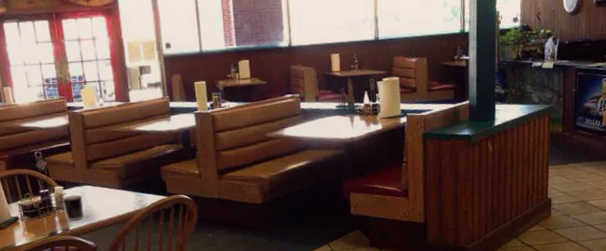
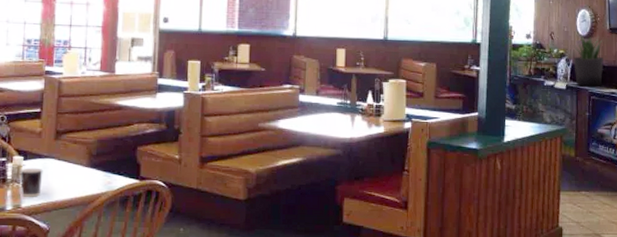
planter: none [560,10,590,64] -> present [573,33,604,87]

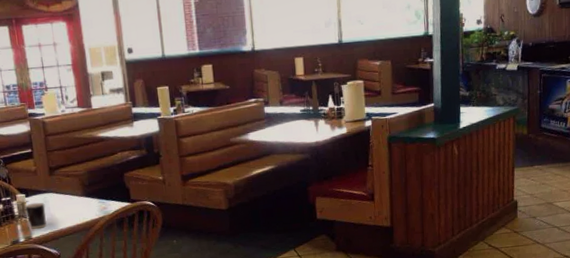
planter: present [573,33,604,87] -> none [524,11,554,66]

